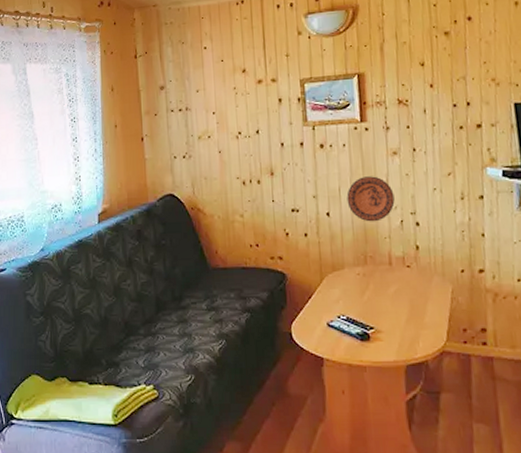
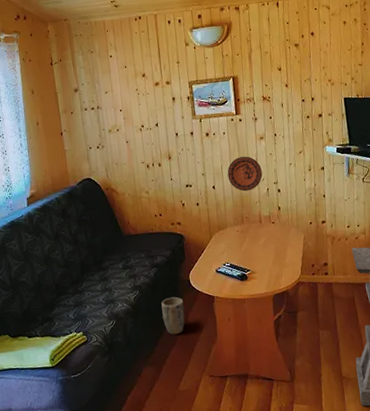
plant pot: none [253,353,284,404] -> present [161,297,185,335]

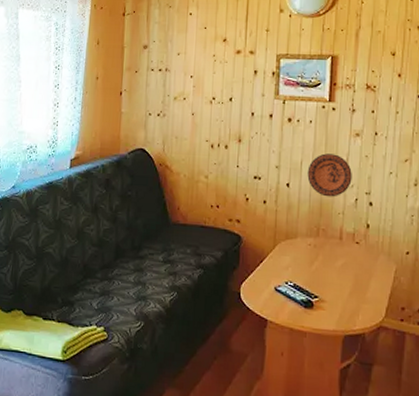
plant pot: present [161,297,185,335] -> none [200,309,229,357]

